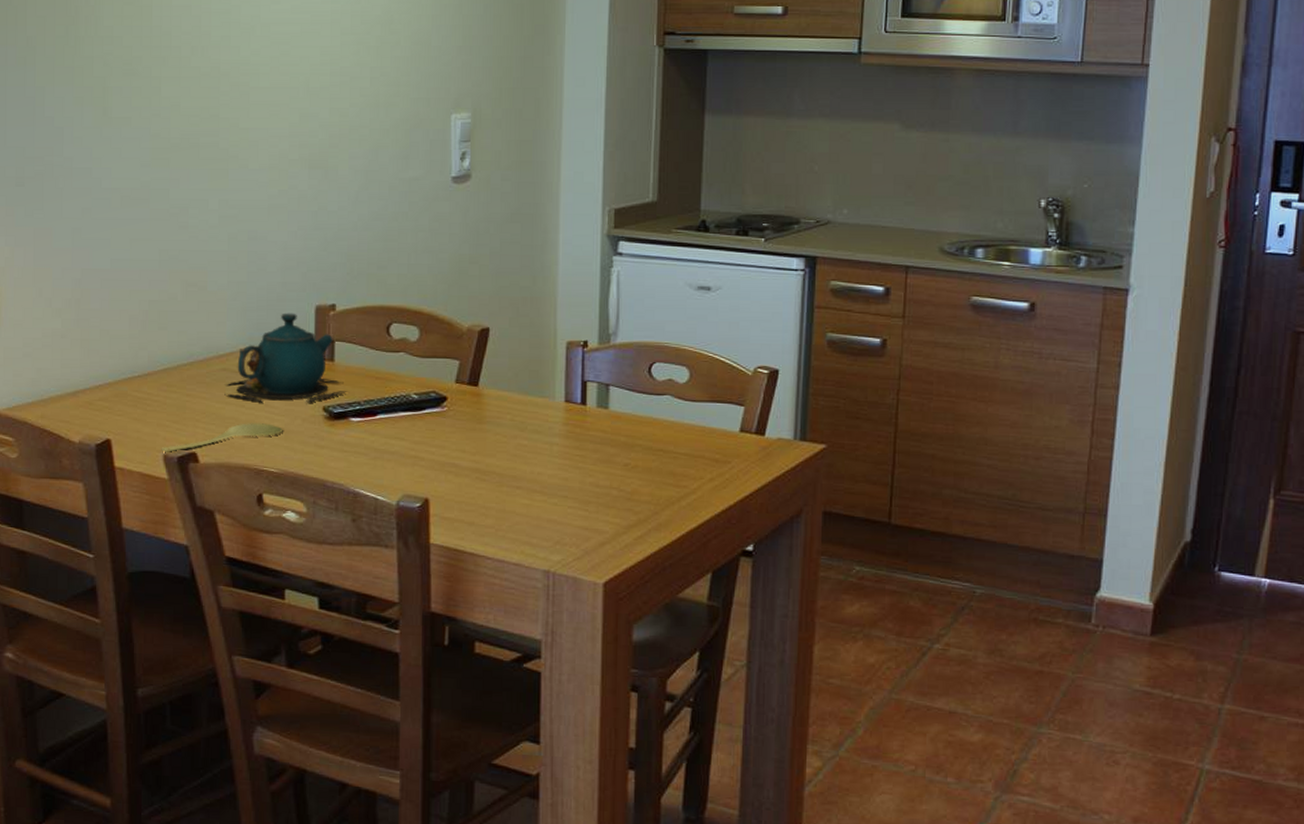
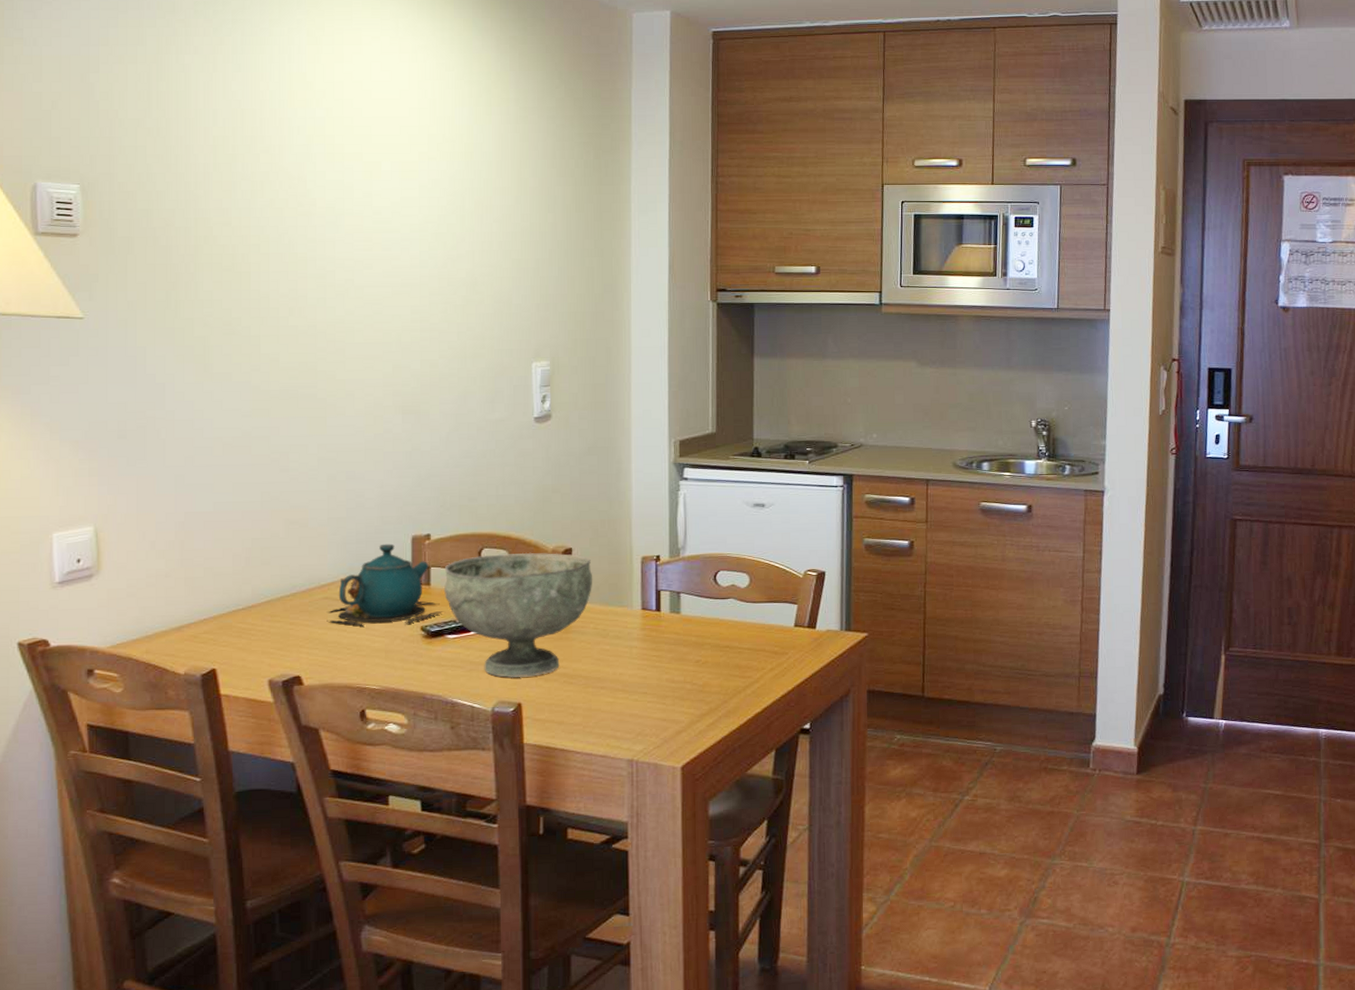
spoon: present [161,423,283,452] -> none [266,645,384,678]
decorative bowl: none [349,330,512,471] -> present [444,552,593,679]

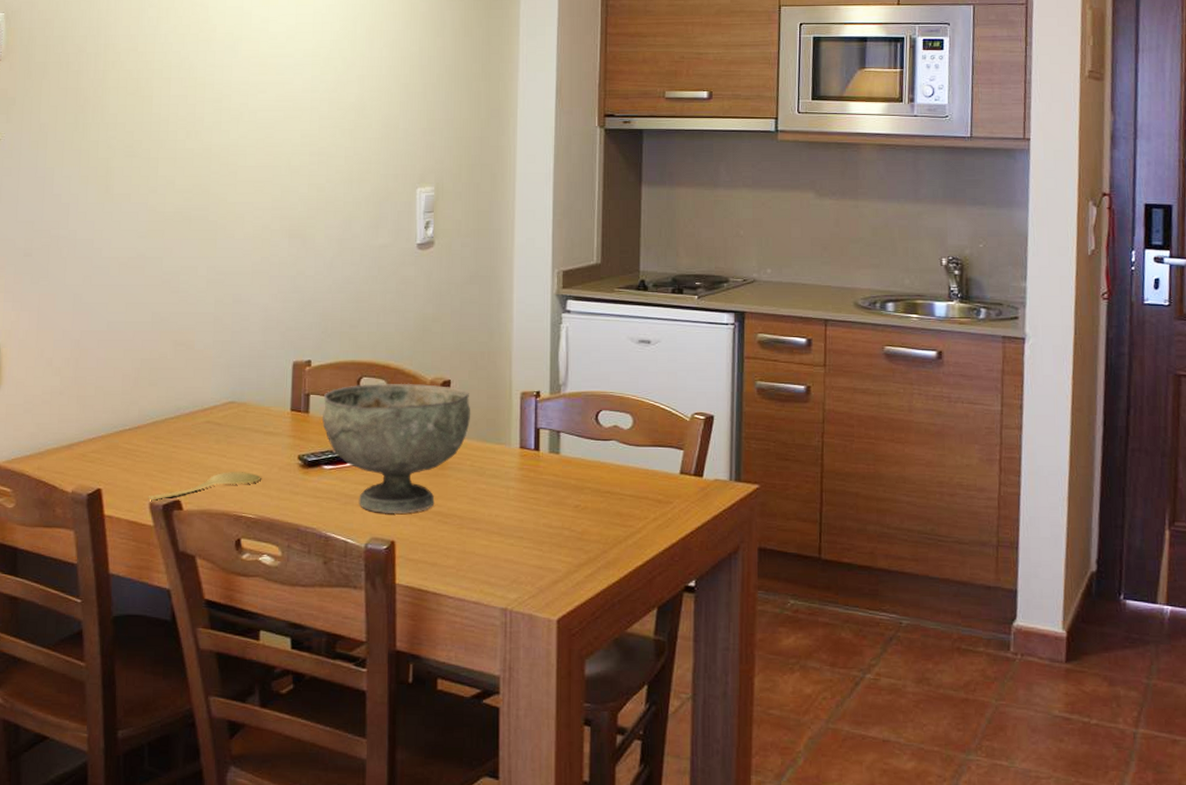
spoon: none [266,645,384,678] -> present [148,472,261,500]
teapot: present [326,543,443,627] -> none [208,369,321,453]

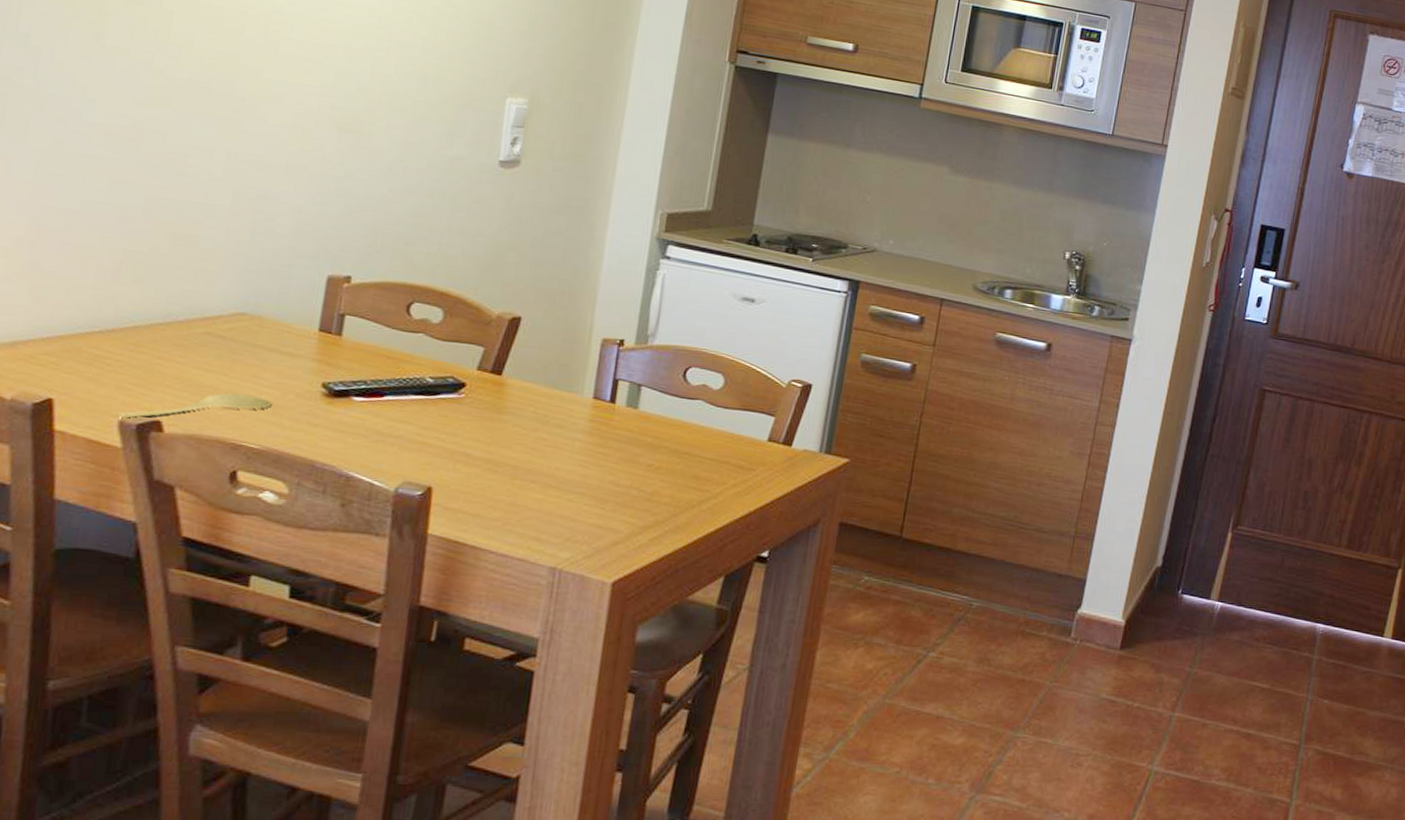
decorative bowl: present [322,383,471,514] -> none [357,310,542,458]

